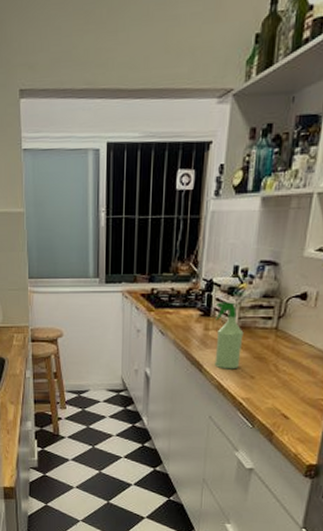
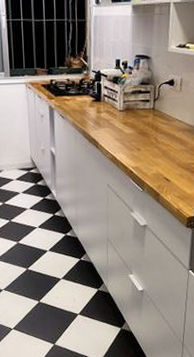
spray bottle: present [214,302,244,370] -> none [104,89,129,144]

